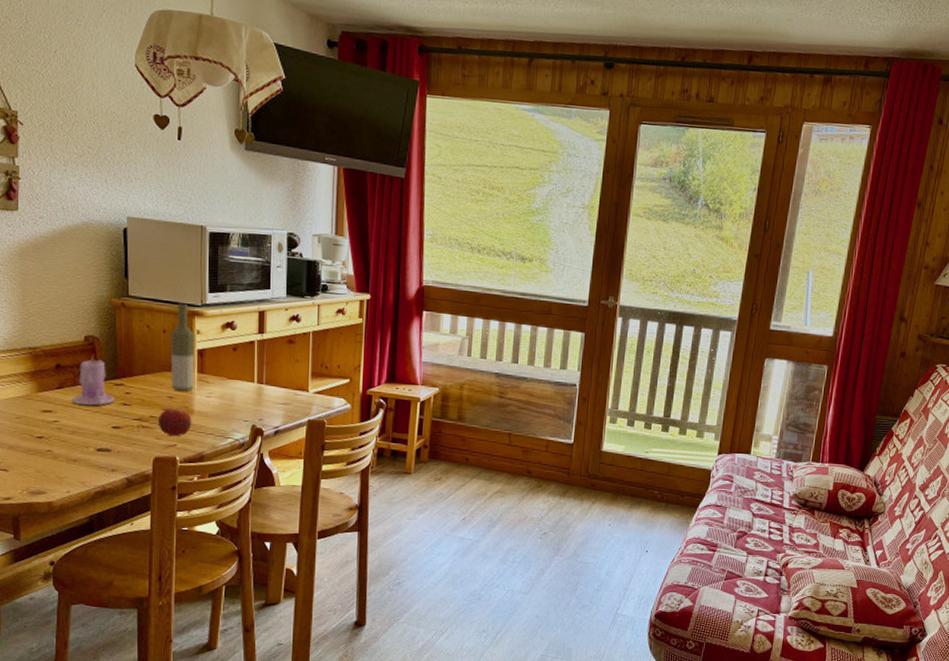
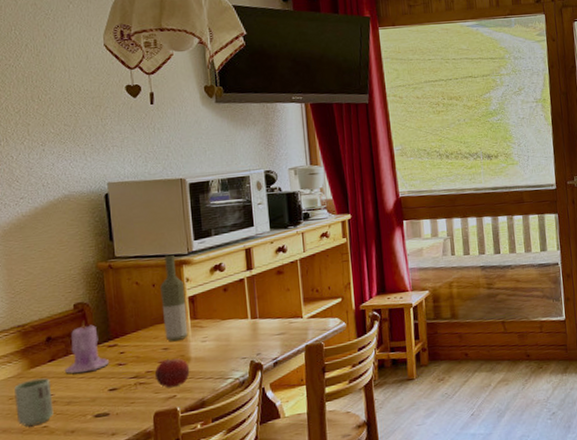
cup: none [22,403,58,447] -> present [14,378,54,426]

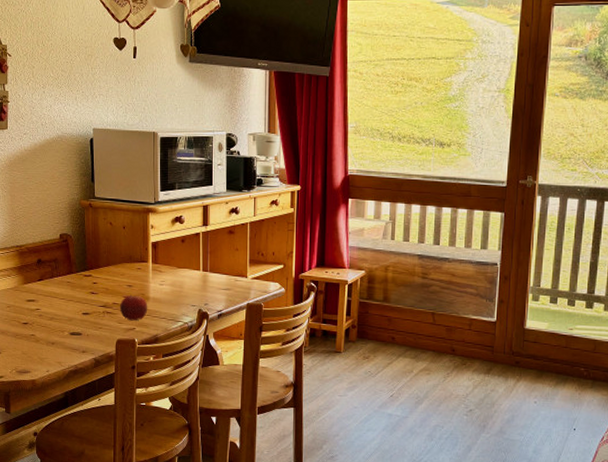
cup: present [14,378,54,426] -> none [11,293,40,332]
candle: present [65,321,109,374] -> none [50,251,84,295]
bottle: present [160,254,188,342] -> none [129,201,149,281]

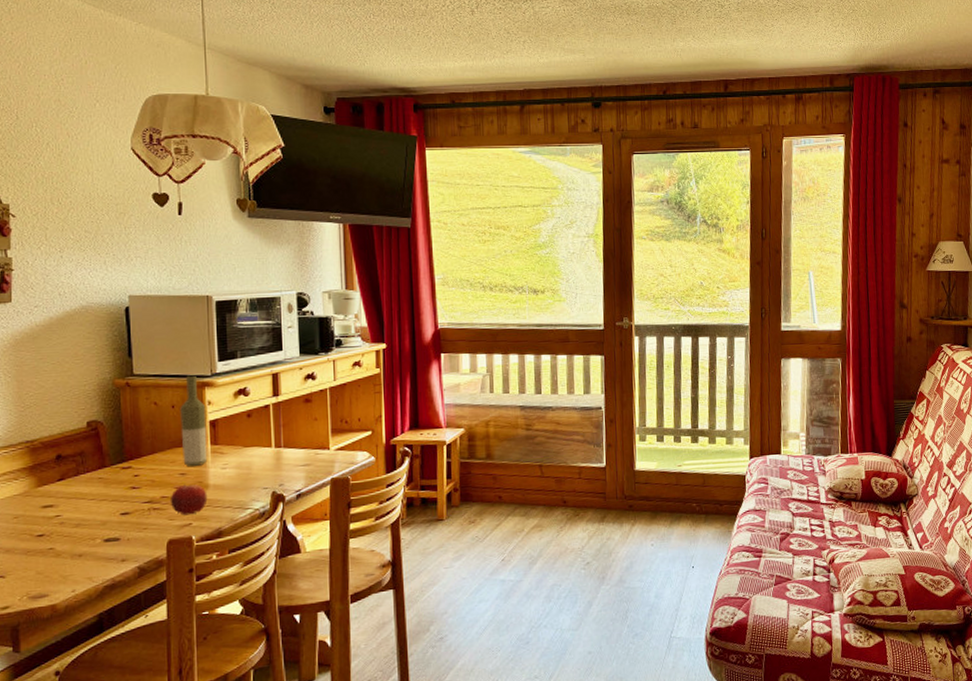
bottle: none [129,201,149,281] -> present [180,375,208,467]

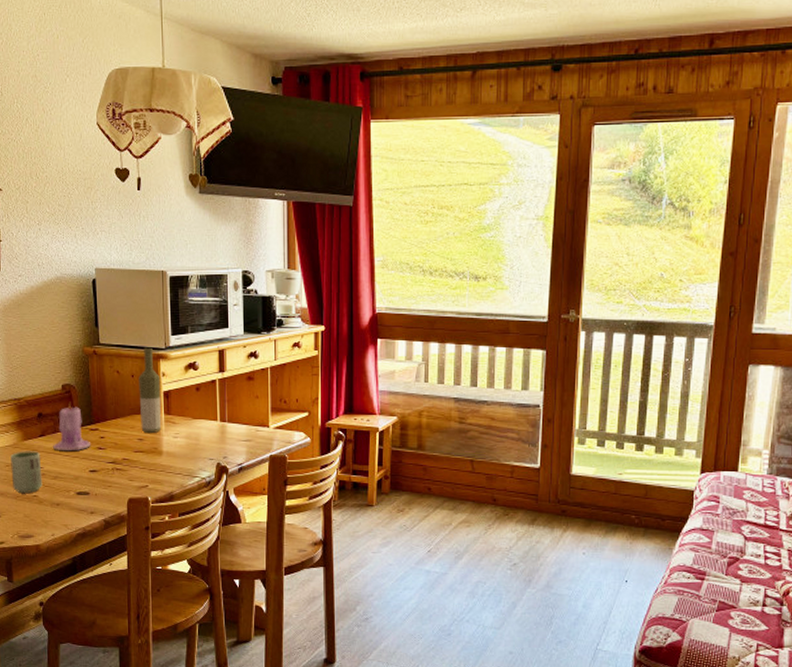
cup: none [20,497,61,547] -> present [10,451,43,493]
candle: none [75,440,122,495] -> present [53,403,90,452]
fruit: present [170,484,208,516] -> none [130,449,161,478]

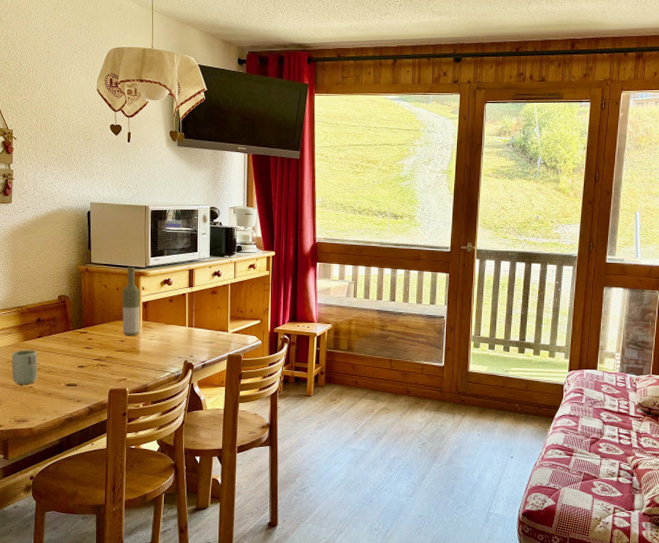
candle: present [53,403,90,452] -> none [48,310,80,350]

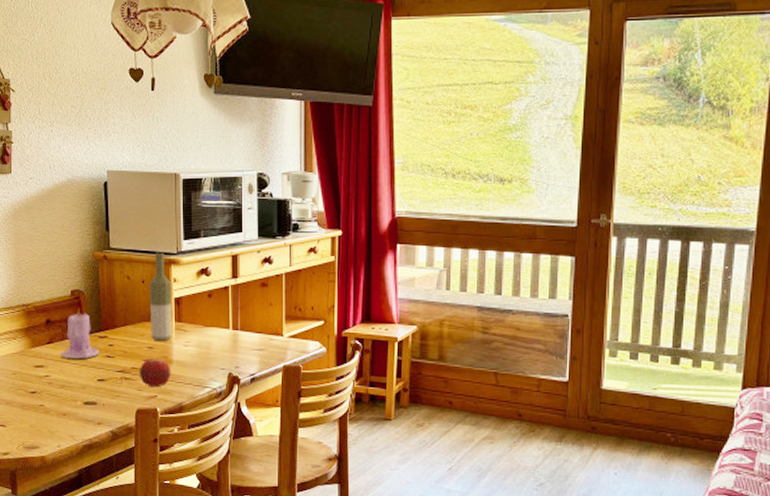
cup: present [12,349,38,384] -> none [17,358,49,402]
candle: none [48,310,80,350] -> present [61,309,99,360]
fruit: none [112,349,139,372] -> present [139,357,171,388]

